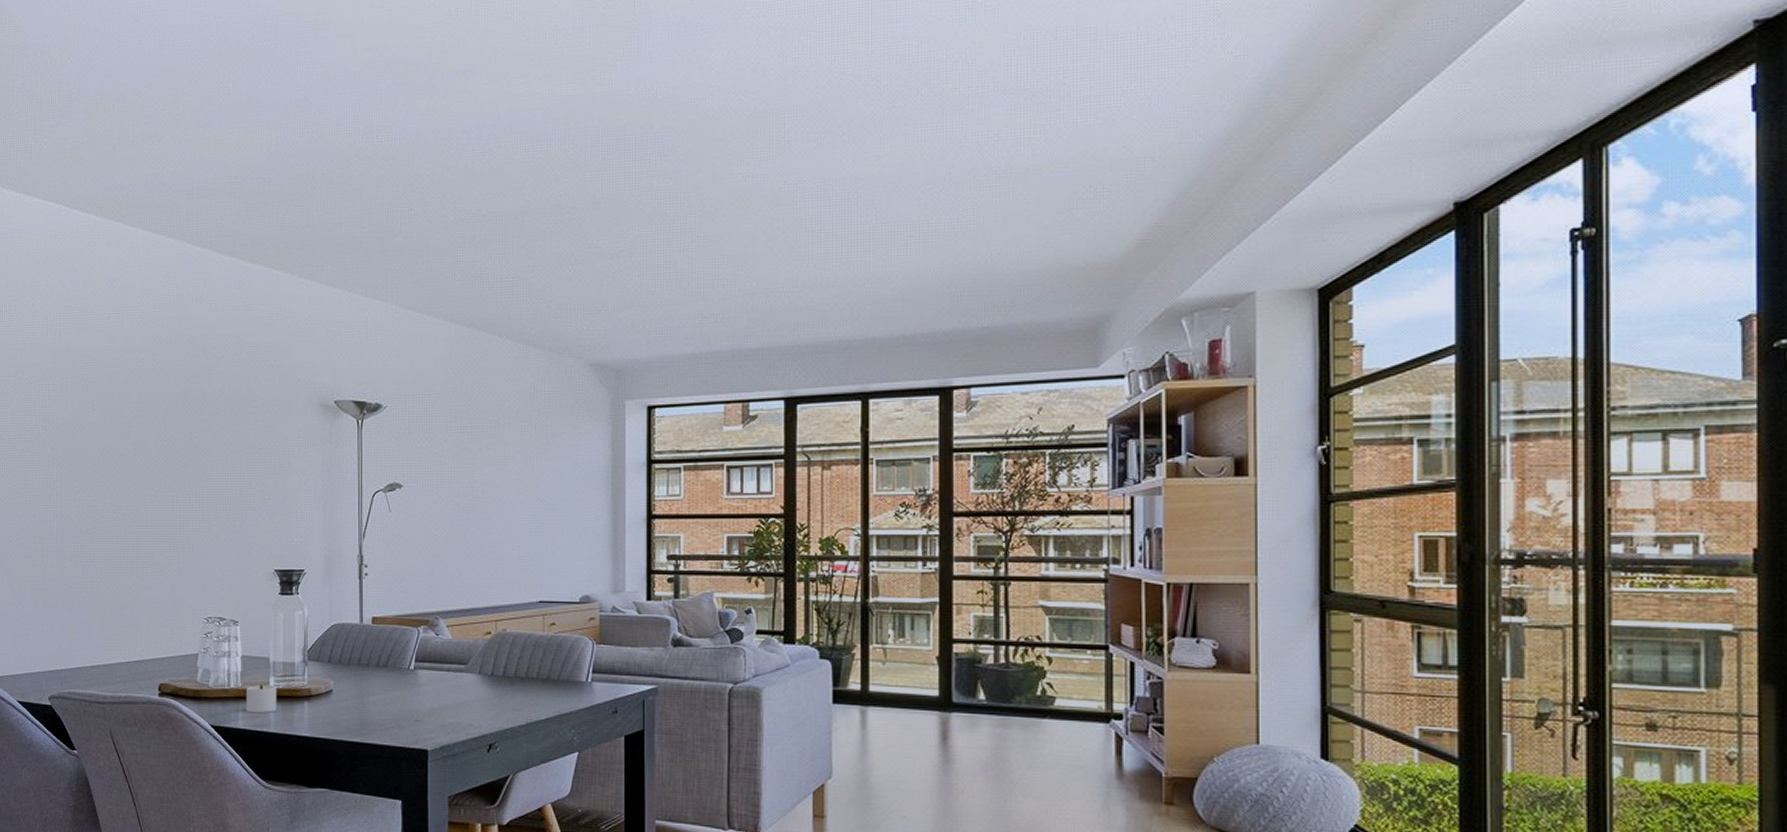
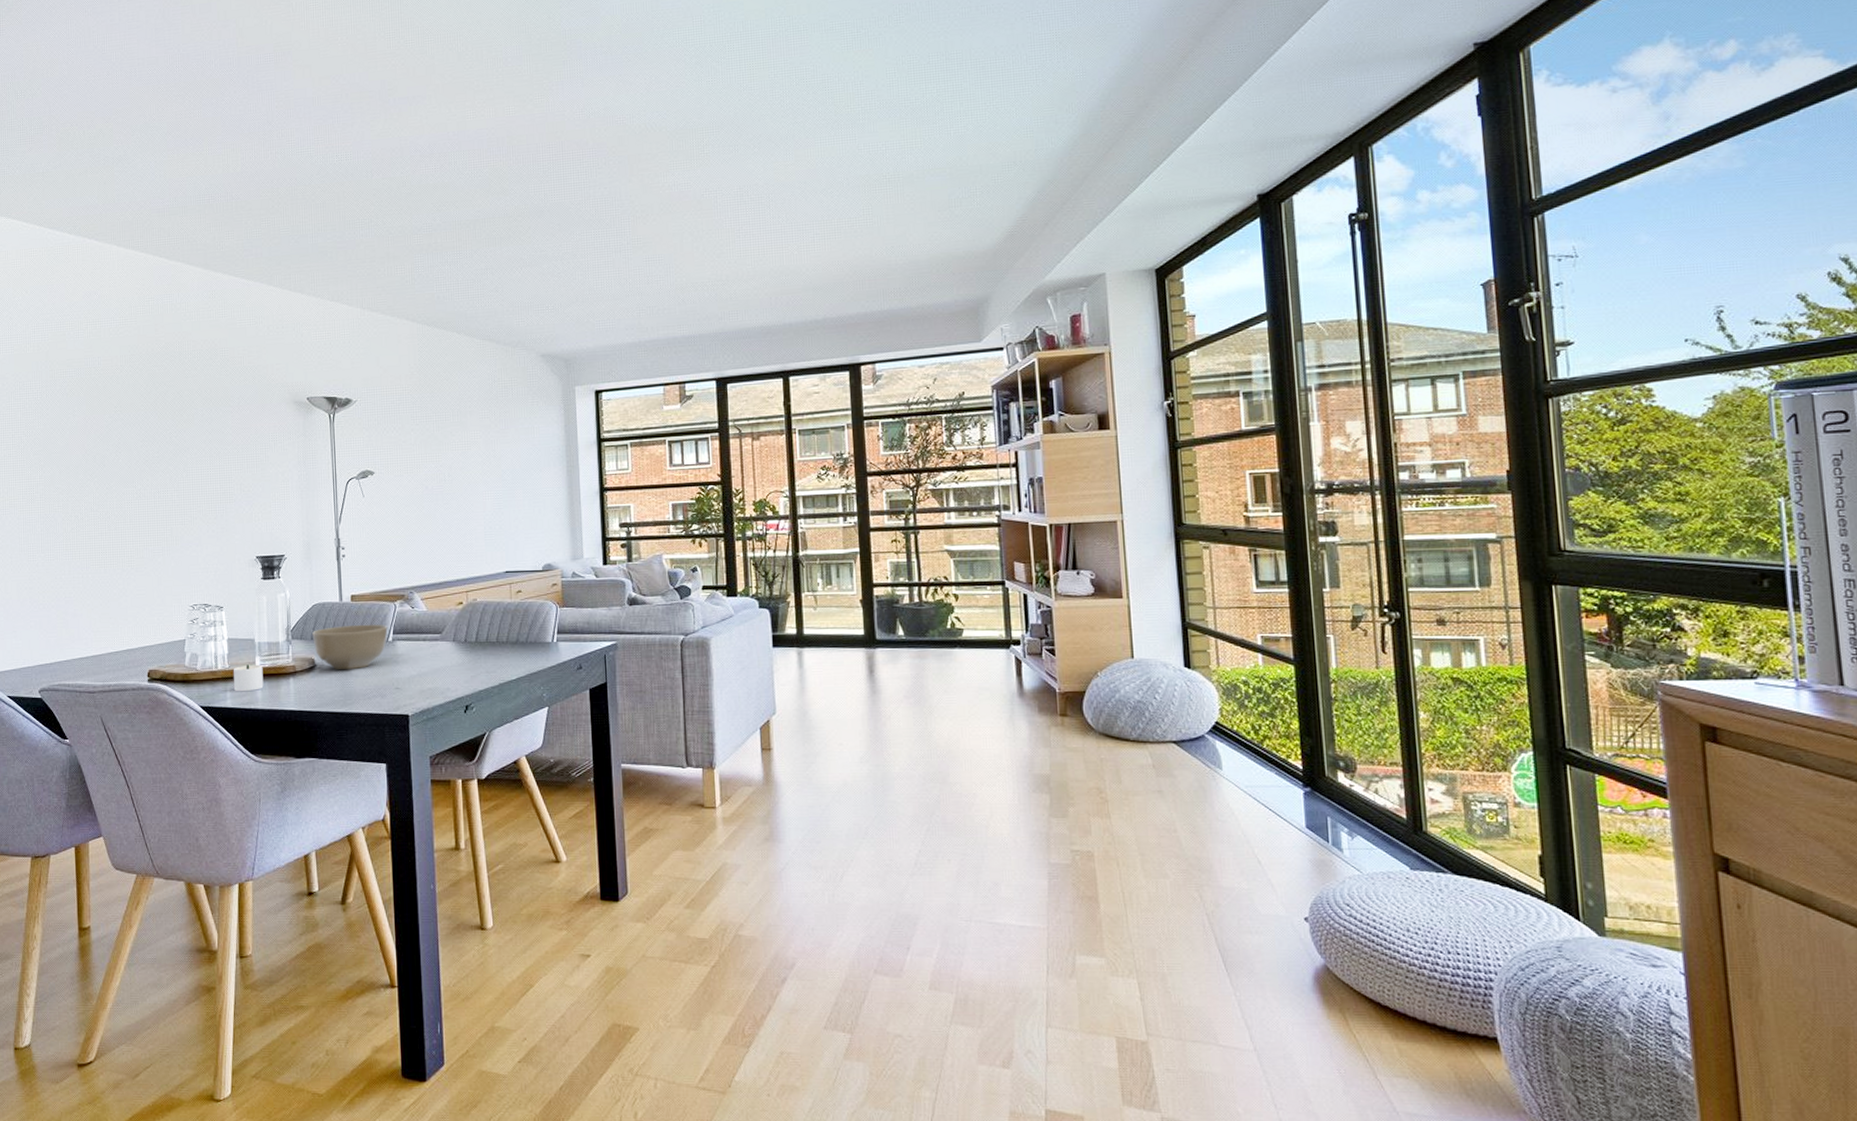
bowl: none [330,649,410,698] -> present [312,624,388,670]

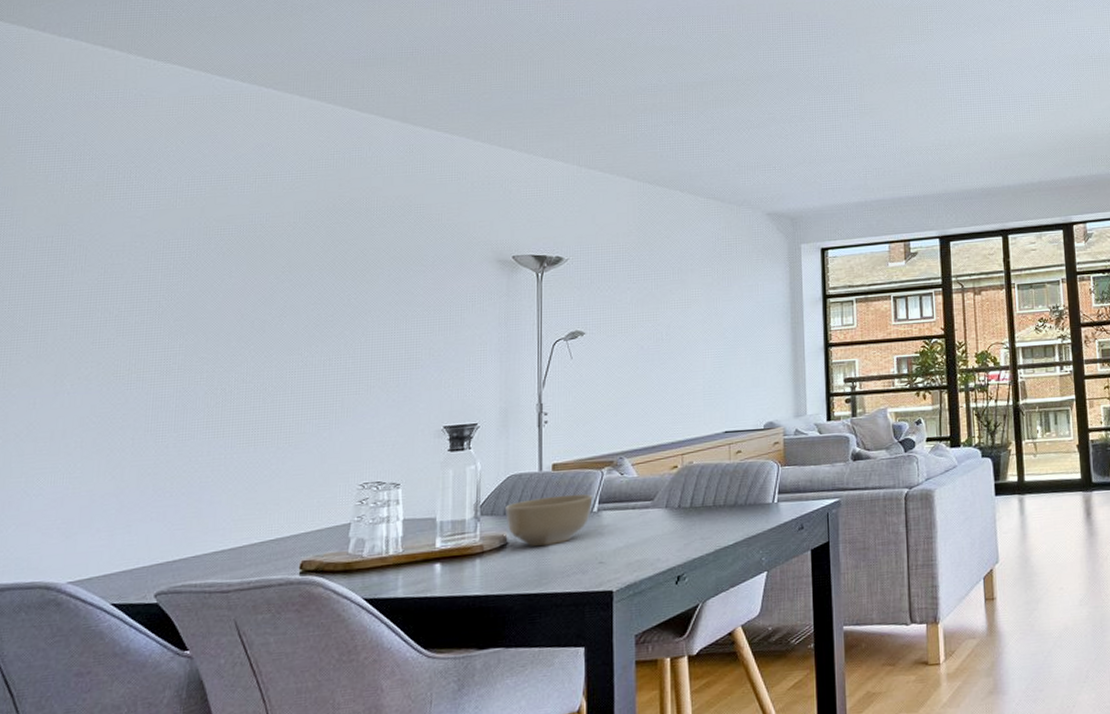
candle: present [233,664,264,692] -> none [406,547,444,580]

